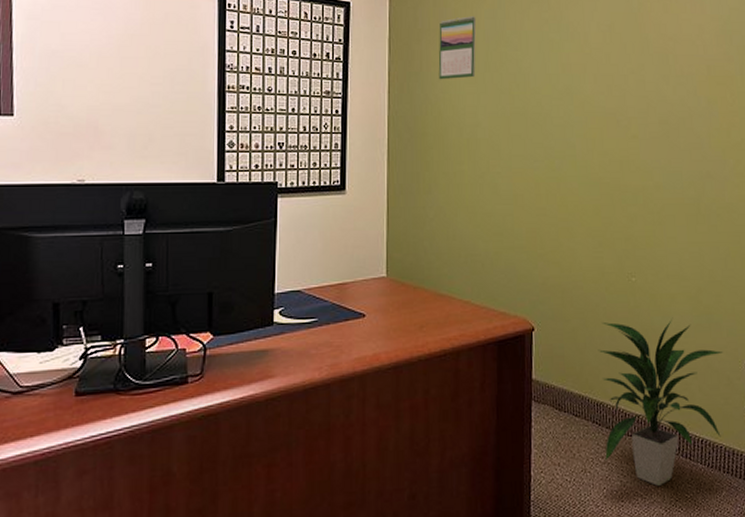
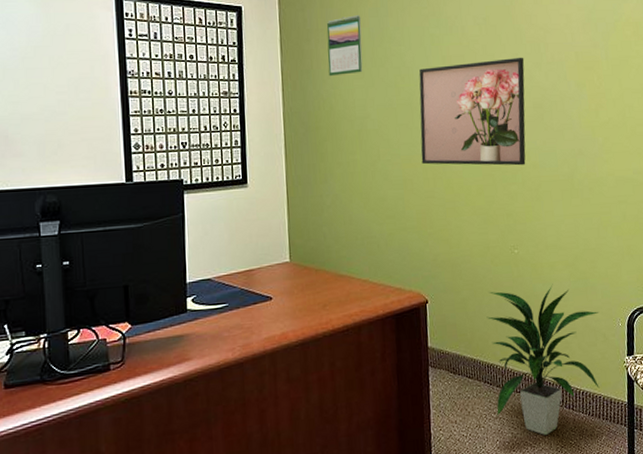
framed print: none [534,68,651,186] -> present [419,57,526,166]

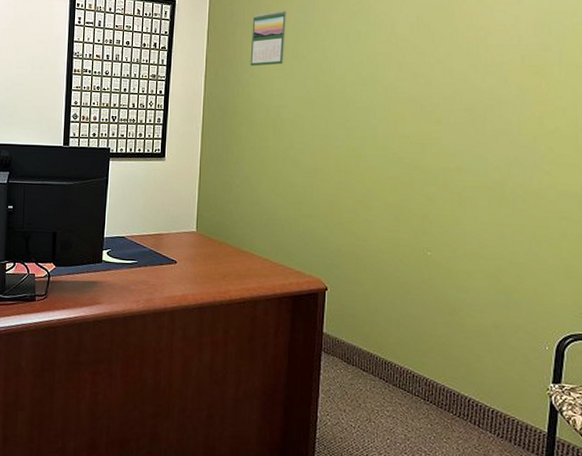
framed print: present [419,57,526,166] -> none [335,57,459,168]
indoor plant: present [486,284,600,435] -> none [389,290,522,446]

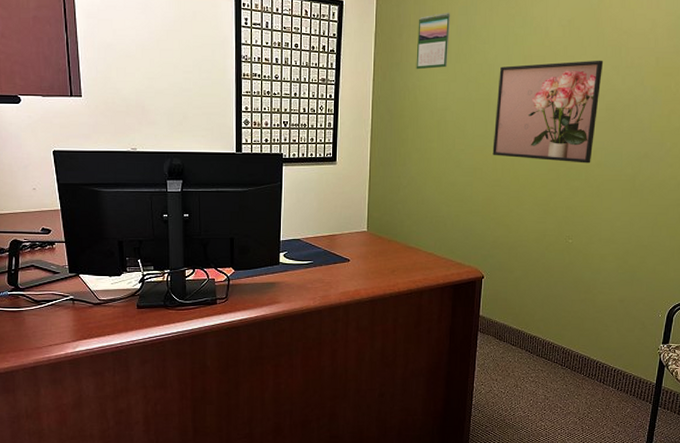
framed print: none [335,57,459,168] -> present [492,60,604,164]

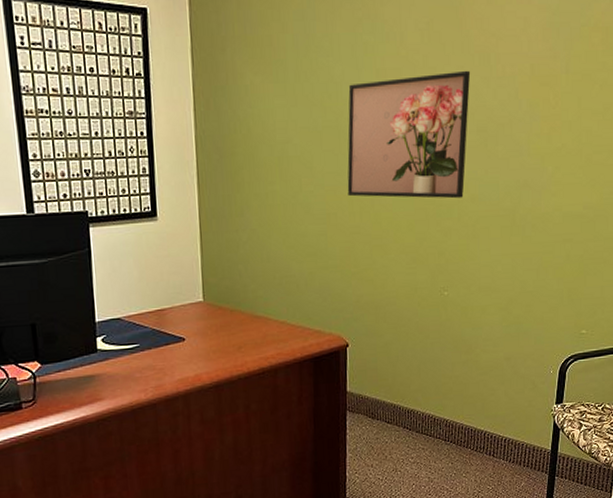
calendar: present [416,13,451,70] -> none [244,19,285,94]

